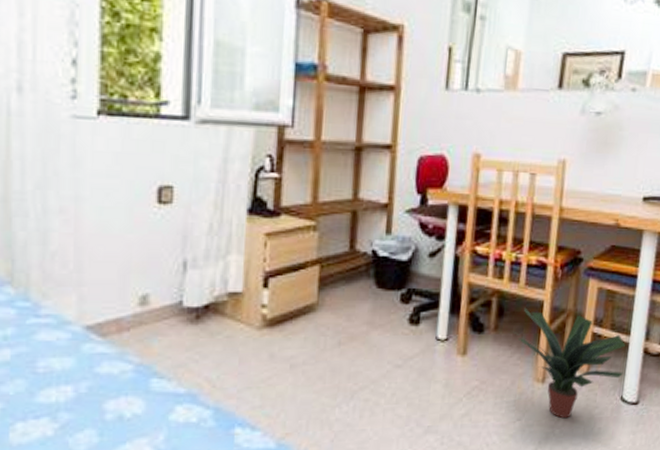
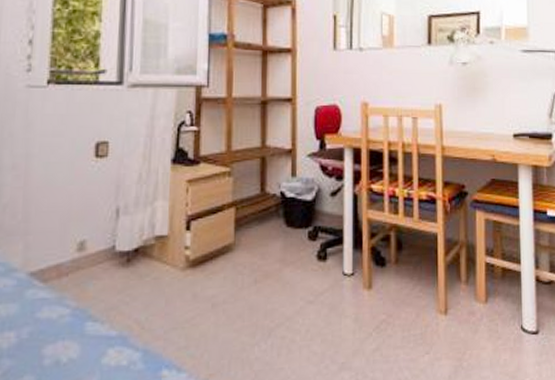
potted plant: present [514,307,627,419] -> none [413,240,520,351]

